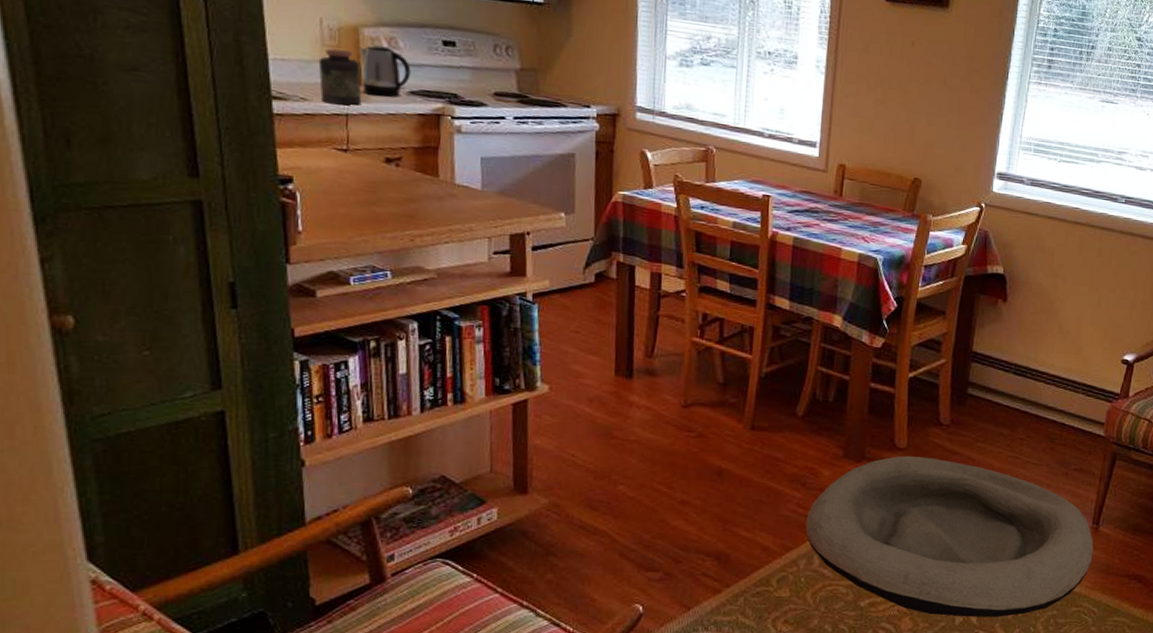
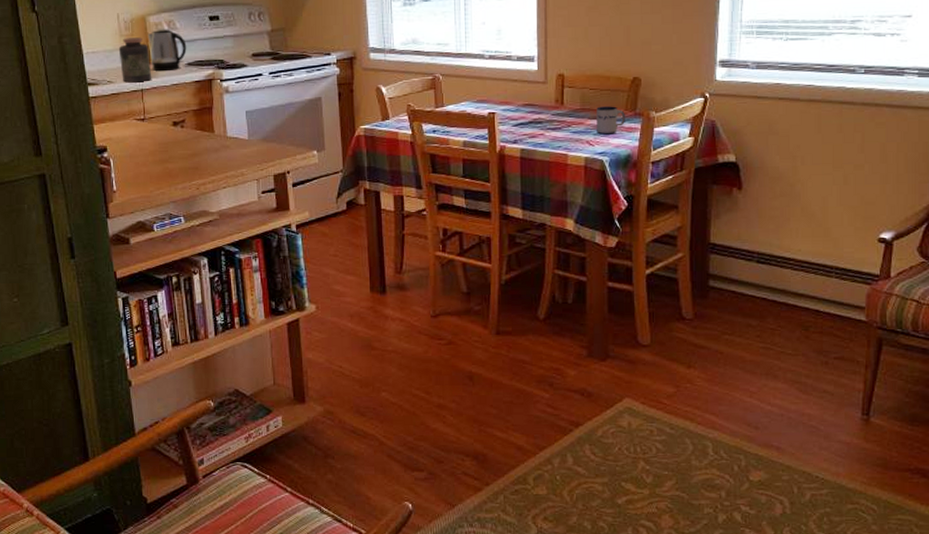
dog bed: present [805,455,1094,617] -> none [557,352,866,515]
mug: none [873,203,903,233] -> present [596,106,625,135]

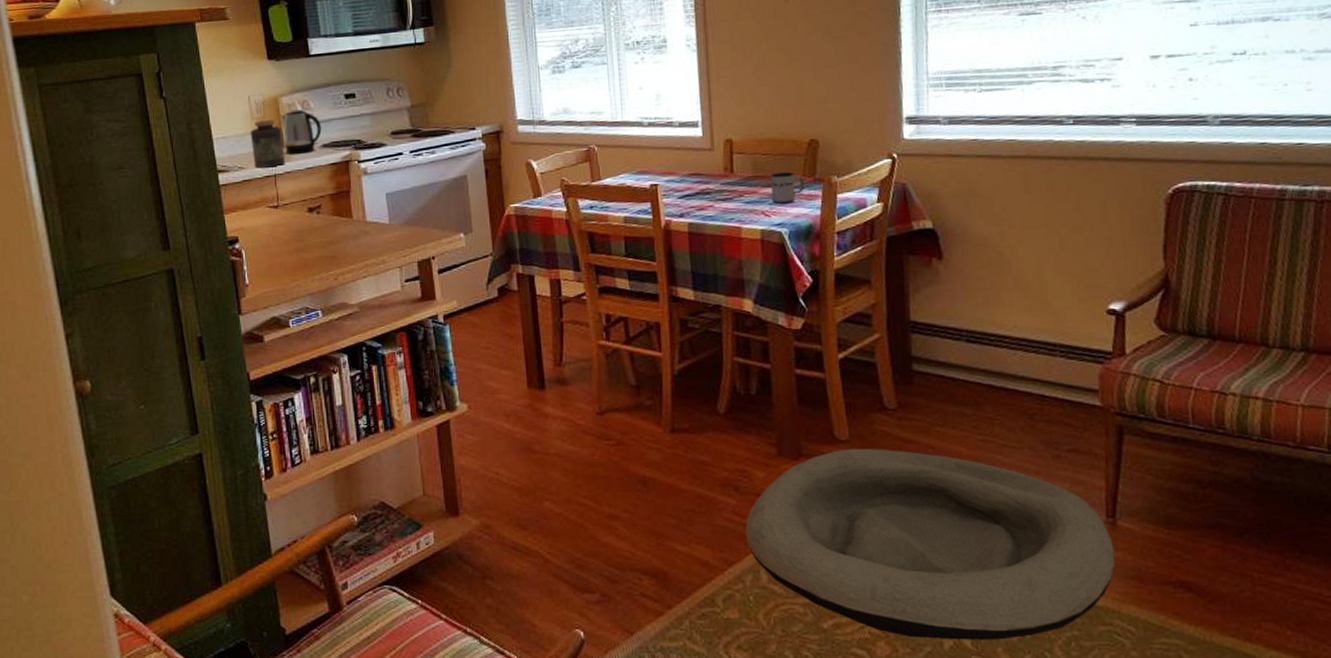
dog bed: none [557,352,866,515] -> present [745,448,1115,640]

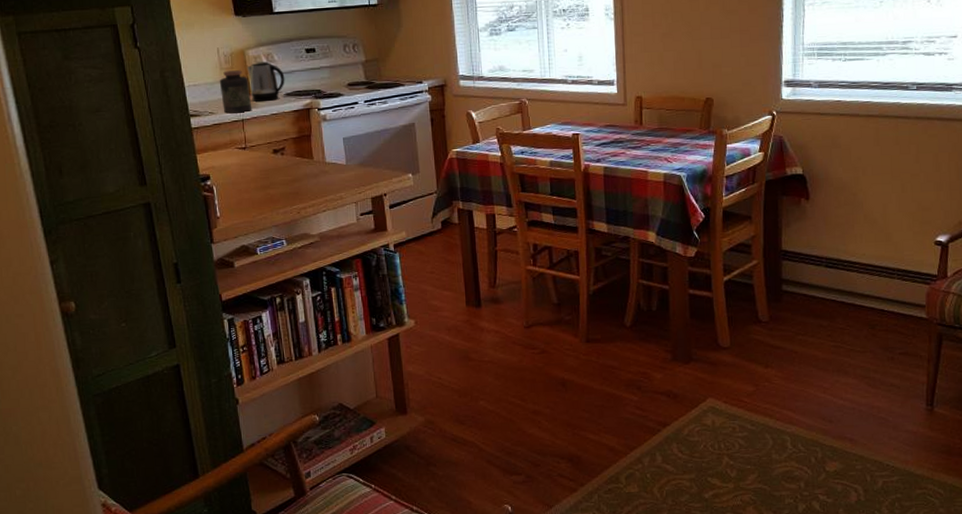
dog bed: present [745,448,1115,640] -> none [645,353,931,504]
mug: present [770,172,804,204] -> none [673,125,700,152]

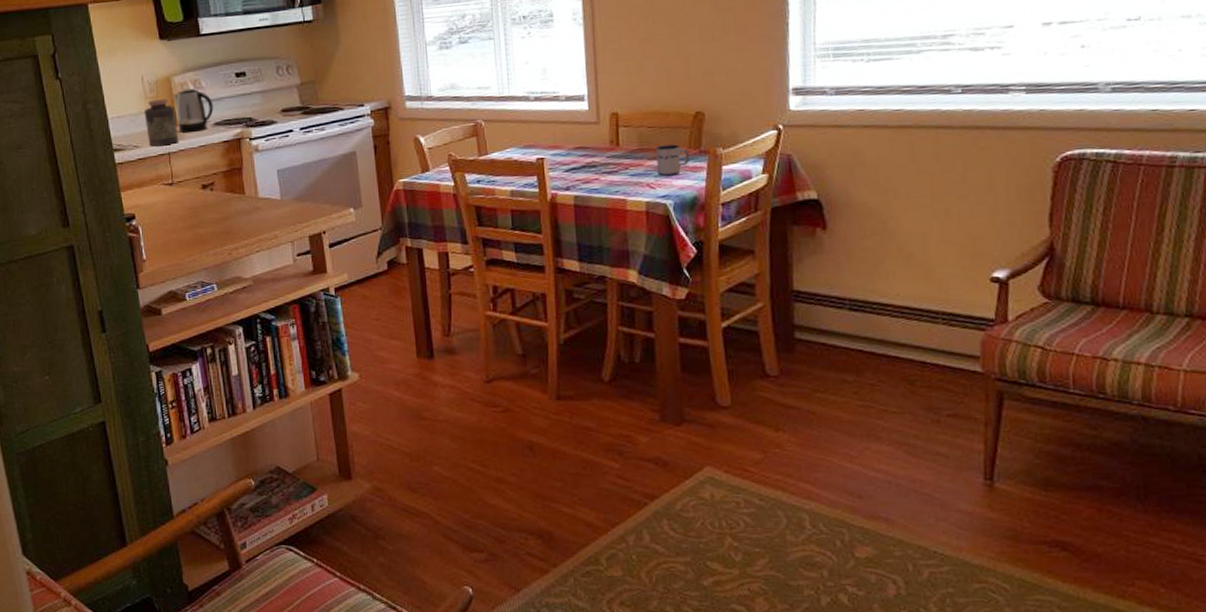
mug: none [673,125,700,152] -> present [656,144,689,176]

